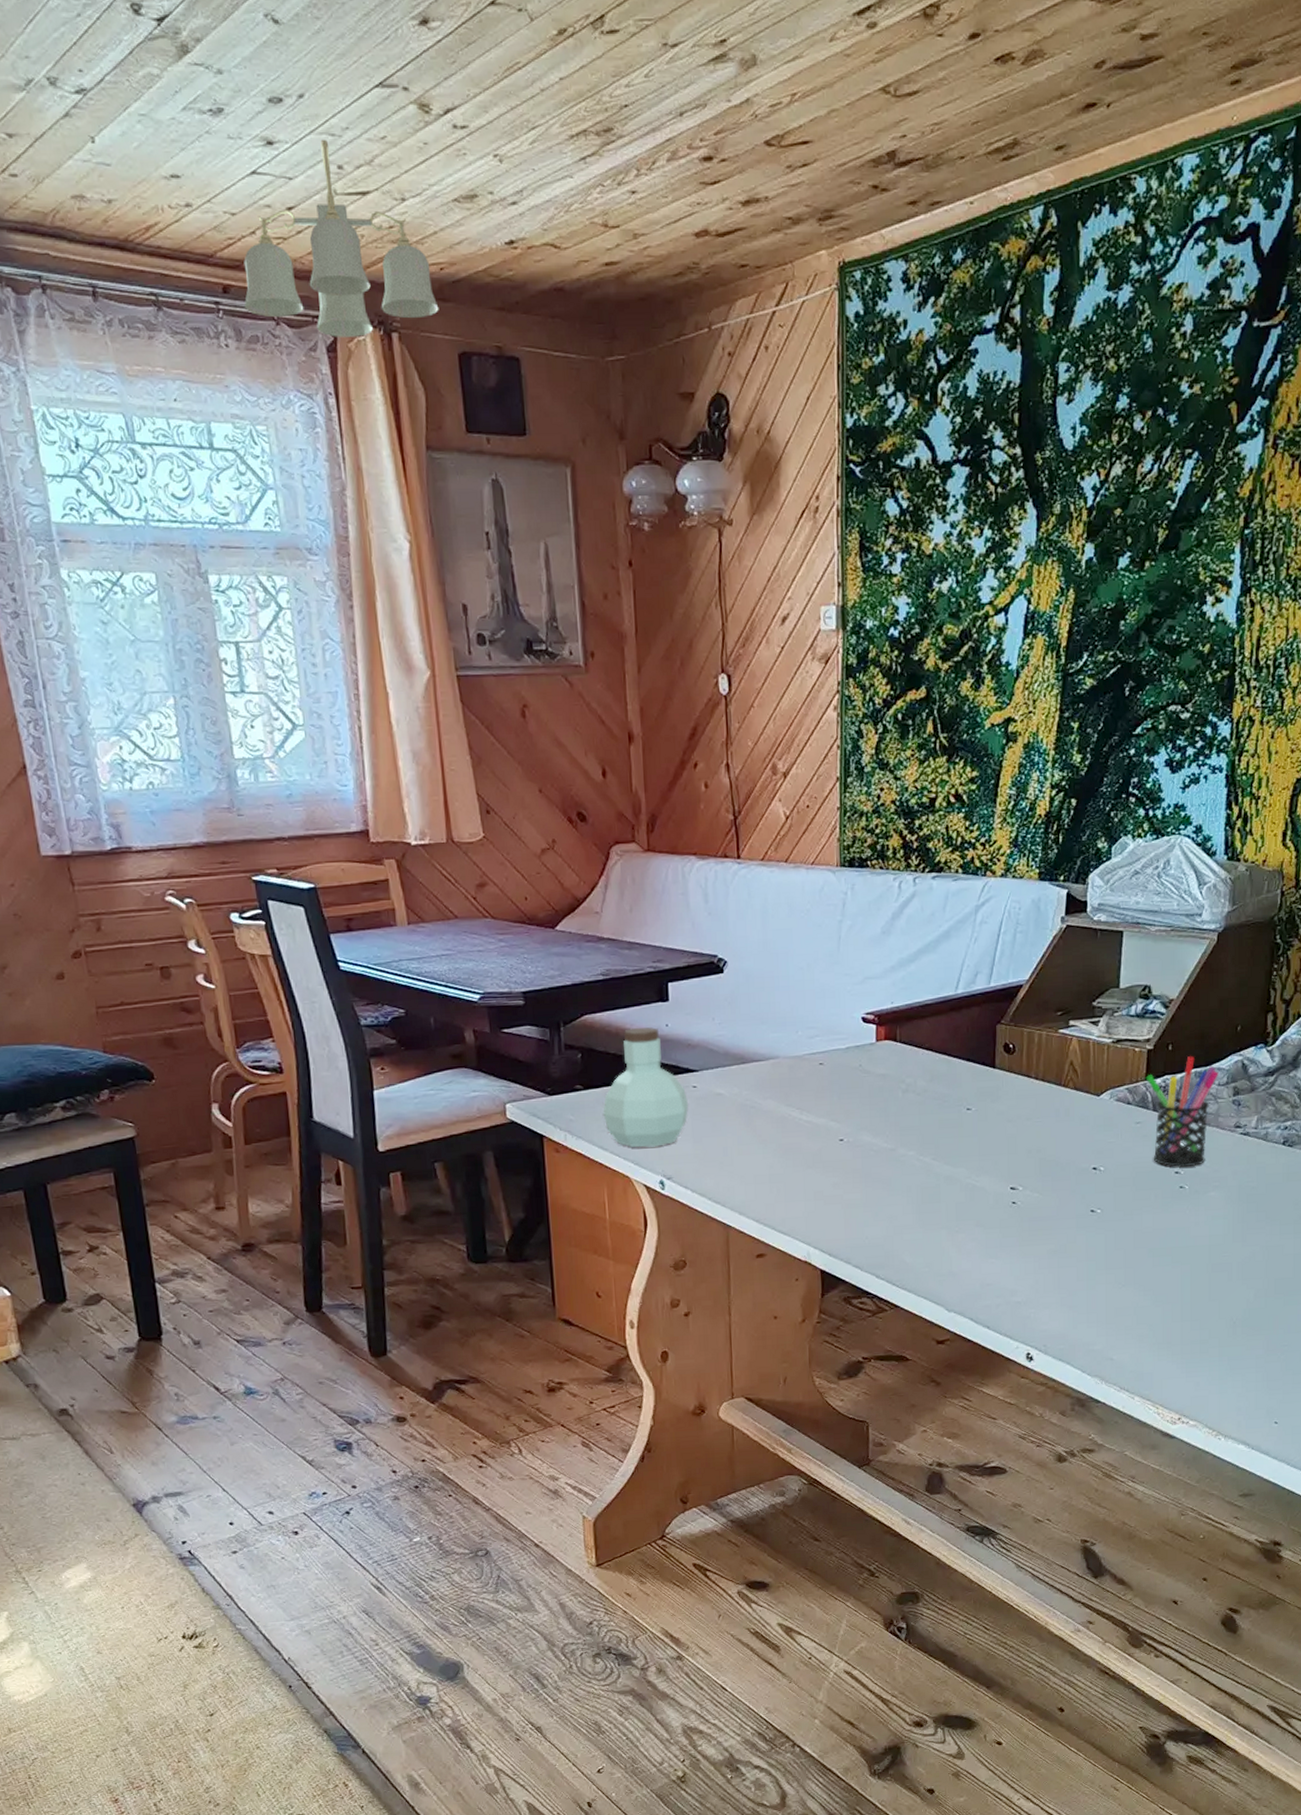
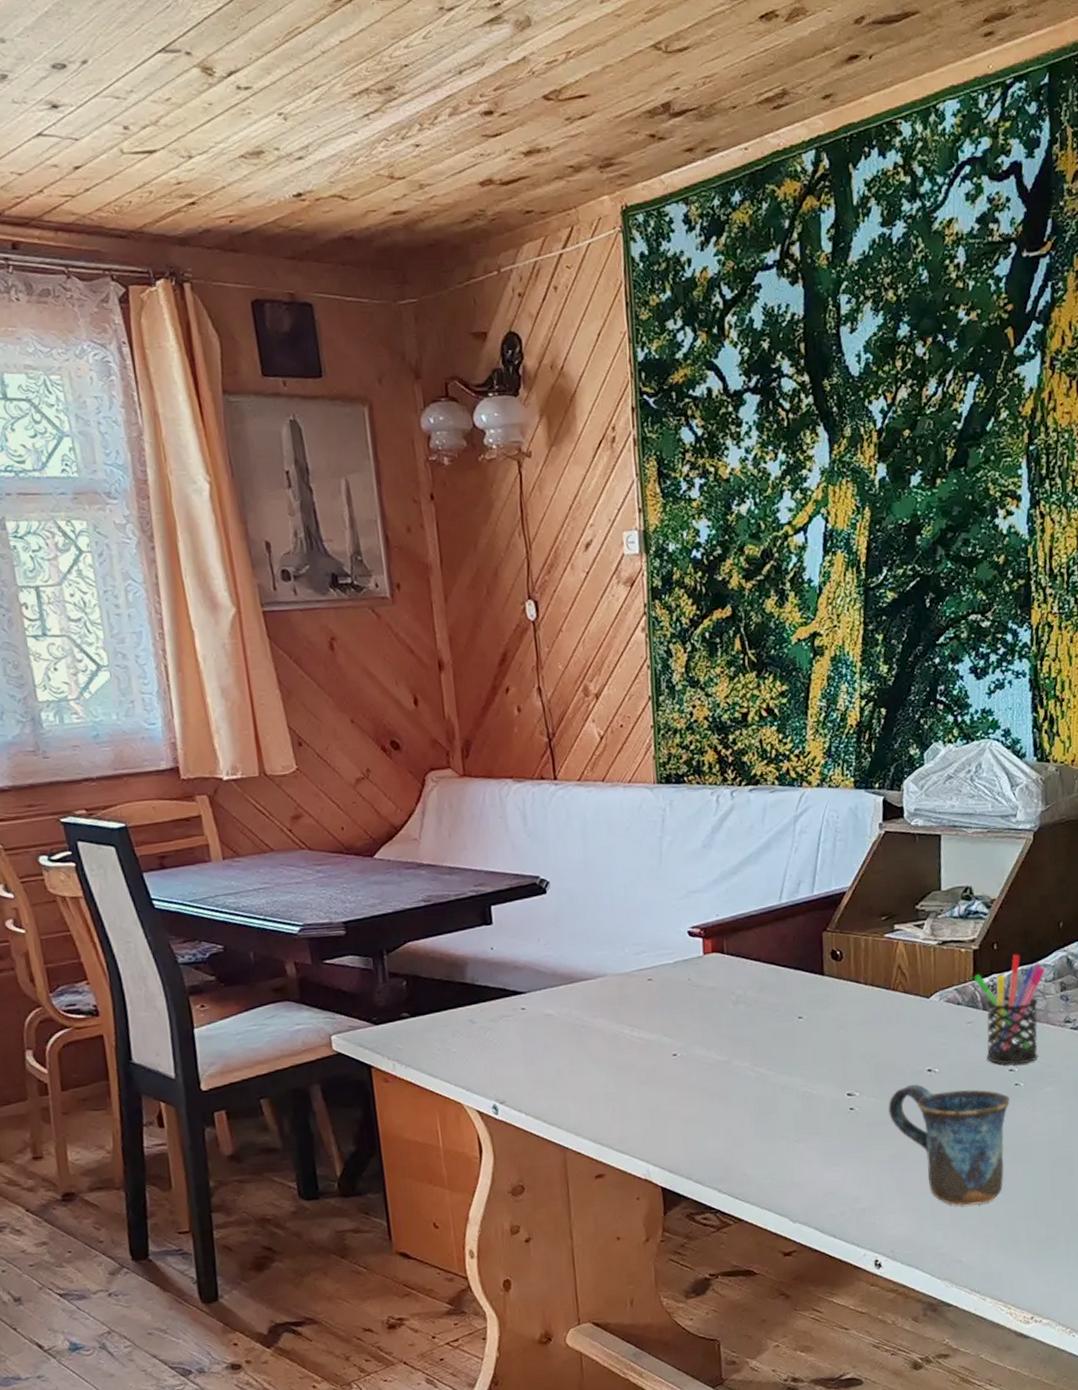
ceiling light fixture: present [244,140,439,337] -> none [32,103,230,289]
jar: present [603,1027,689,1148] -> none [431,951,519,1073]
mug: none [1050,1181,1173,1305] -> present [888,1084,1010,1206]

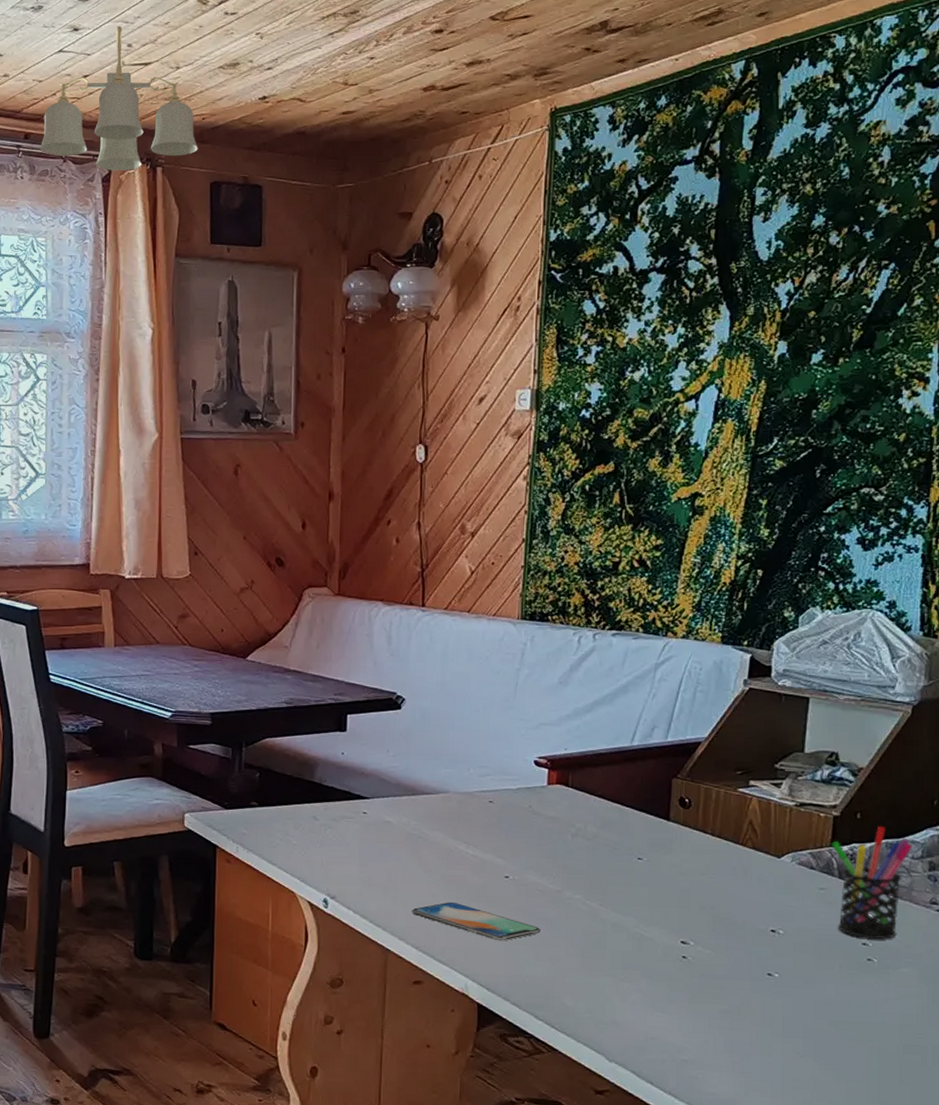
ceiling light fixture: none [32,103,230,289] -> present [39,26,198,171]
smartphone: none [584,1088,714,1122] -> present [411,901,541,941]
mug: present [888,1084,1010,1206] -> none [724,942,860,1078]

